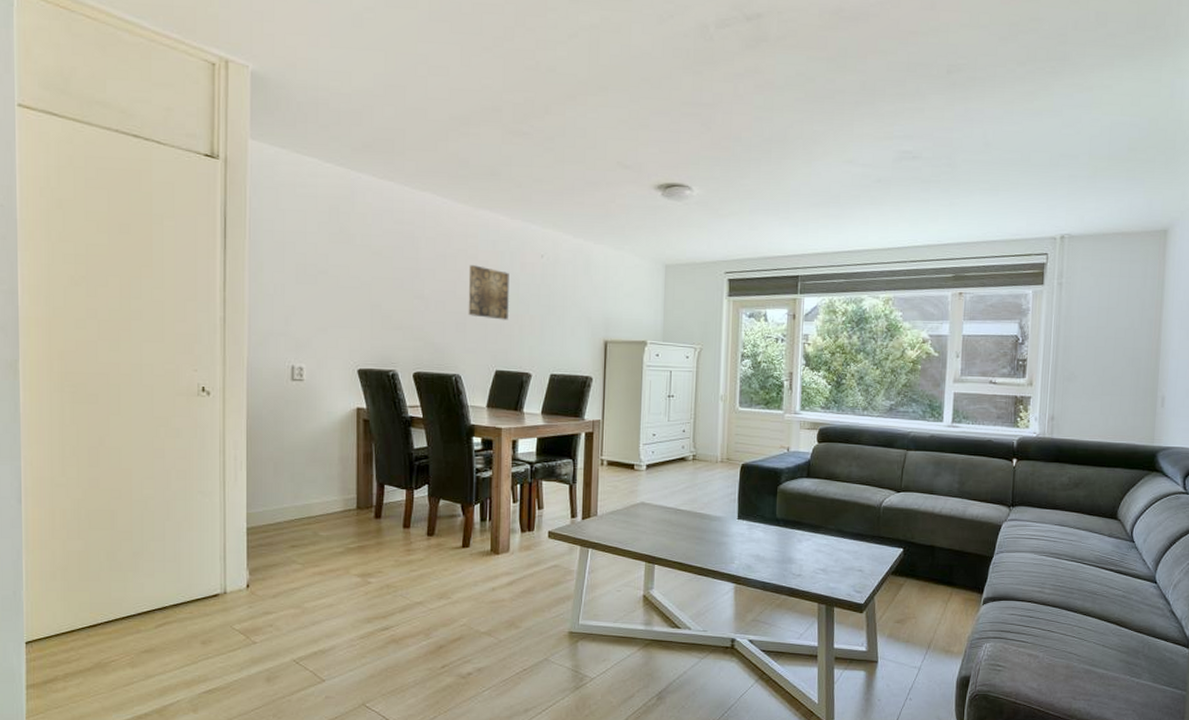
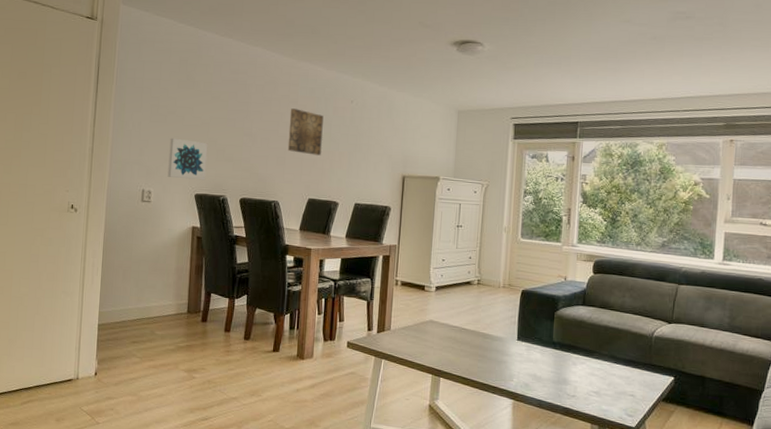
wall art: none [322,303,371,353] -> present [167,138,208,180]

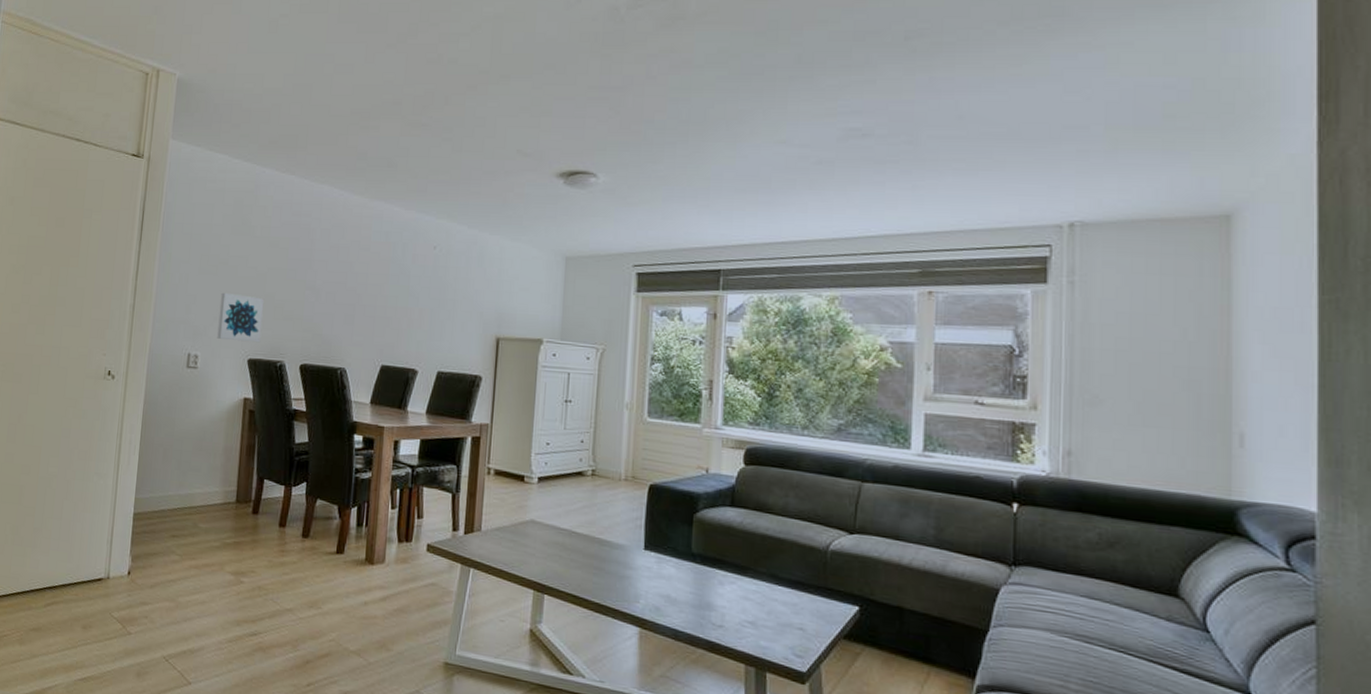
wall art: present [287,108,324,156] -> none [357,256,401,313]

